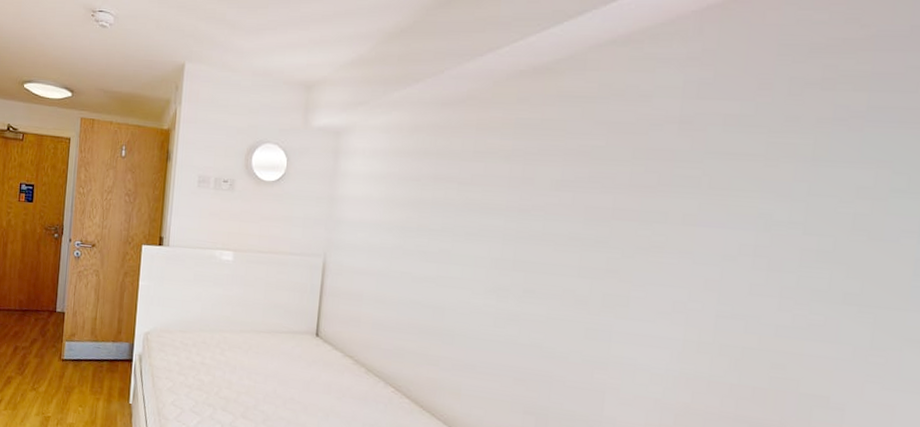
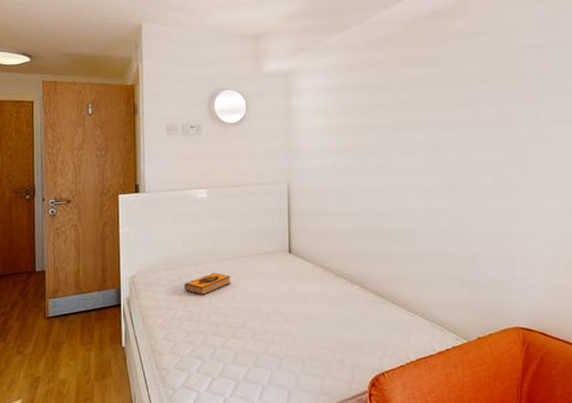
hardback book: none [198,344,249,366] -> present [185,273,231,295]

